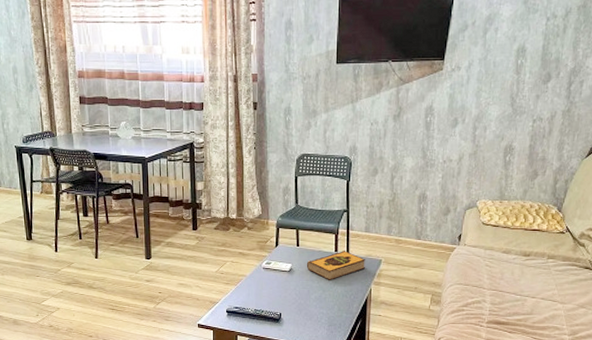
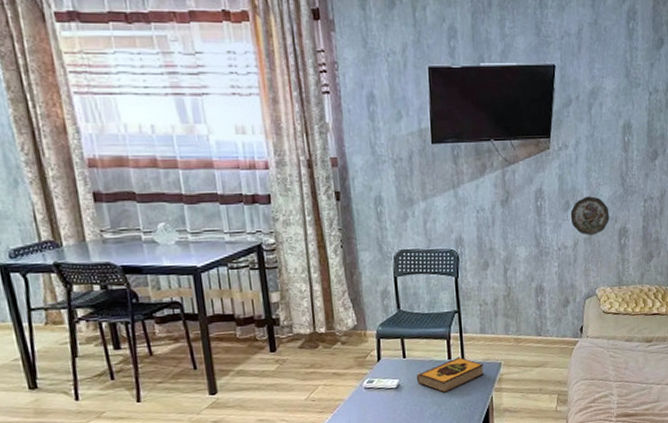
decorative plate: none [457,115,497,151] -> present [570,196,610,235]

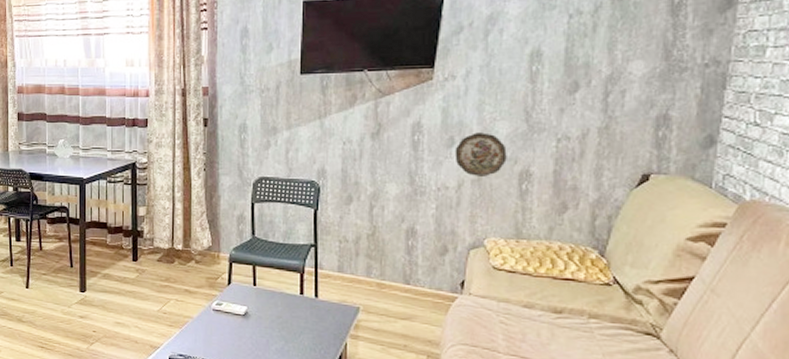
hardback book: present [416,357,484,393] -> none [264,294,340,329]

